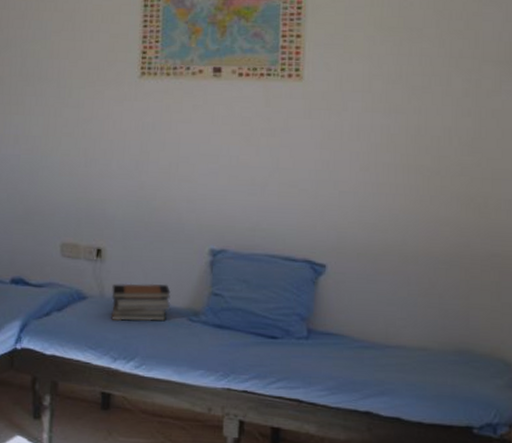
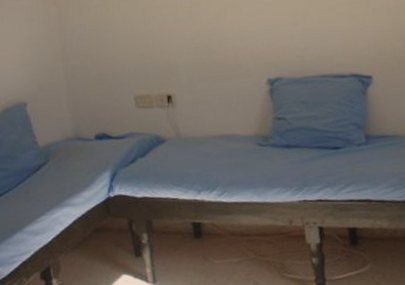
book stack: present [111,283,171,322] -> none [186,116,241,157]

